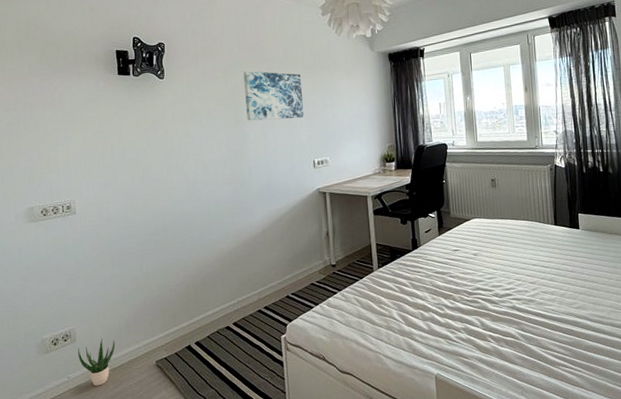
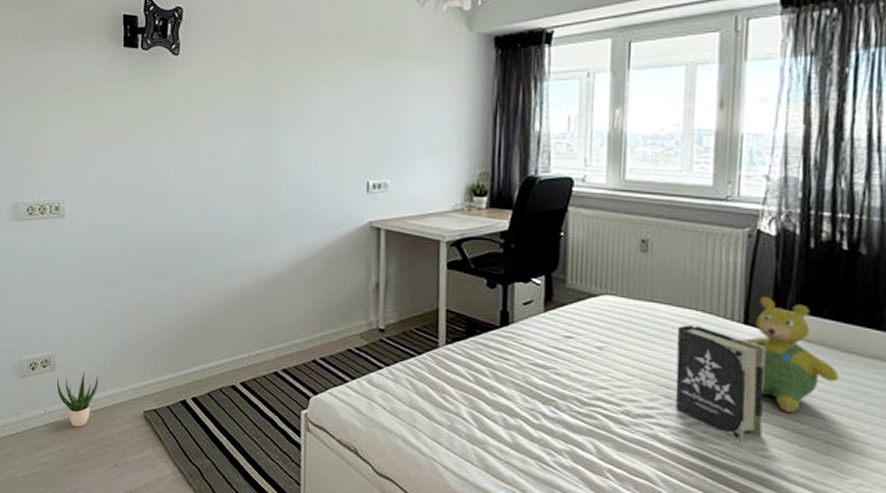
wall art: present [243,70,305,121] -> none [281,50,361,122]
book: none [518,230,573,301] -> present [675,324,765,442]
teddy bear: none [554,206,609,278] -> present [740,297,840,414]

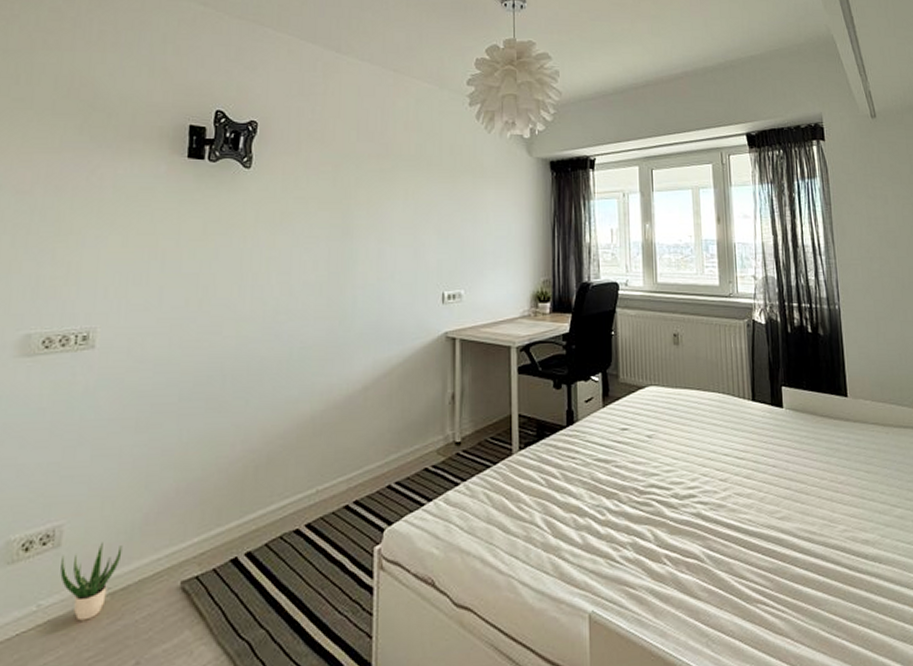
book: present [675,324,765,442] -> none [706,405,776,508]
teddy bear: present [740,297,840,414] -> none [751,376,820,476]

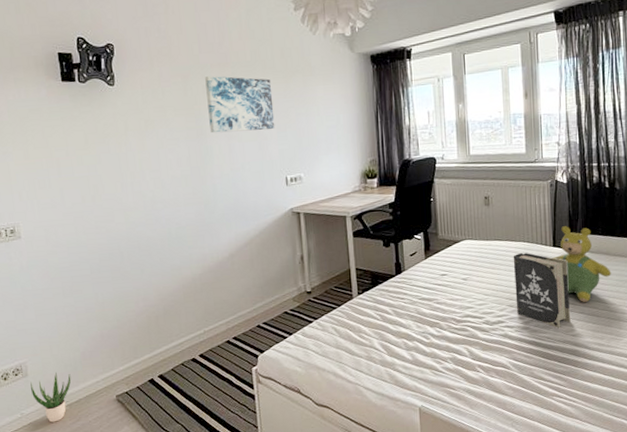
wall art: none [358,167,436,235] -> present [205,75,275,133]
book: none [706,405,776,508] -> present [513,252,571,328]
teddy bear: none [751,376,820,476] -> present [552,226,611,303]

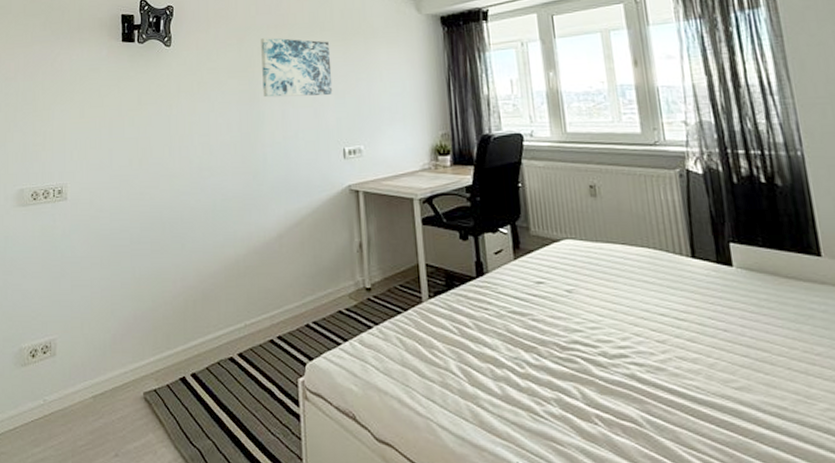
potted plant: present [30,372,71,423] -> none [57,354,99,416]
book: present [513,252,571,328] -> none [634,262,730,375]
teddy bear: present [552,226,611,303] -> none [691,231,786,342]

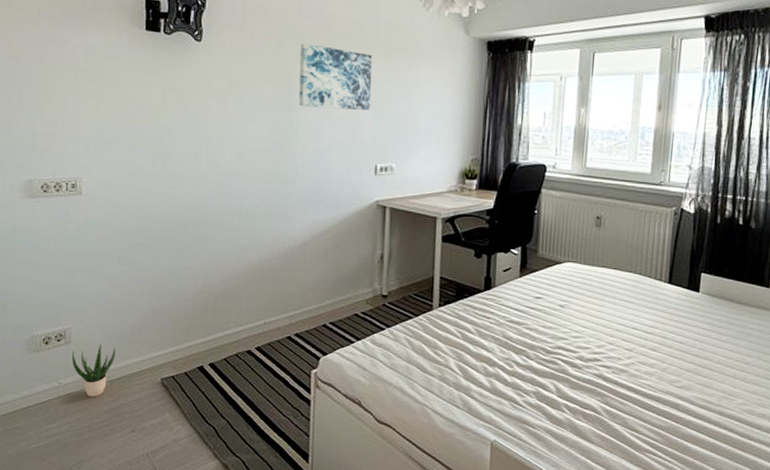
potted plant: none [57,354,99,416] -> present [72,343,116,397]

